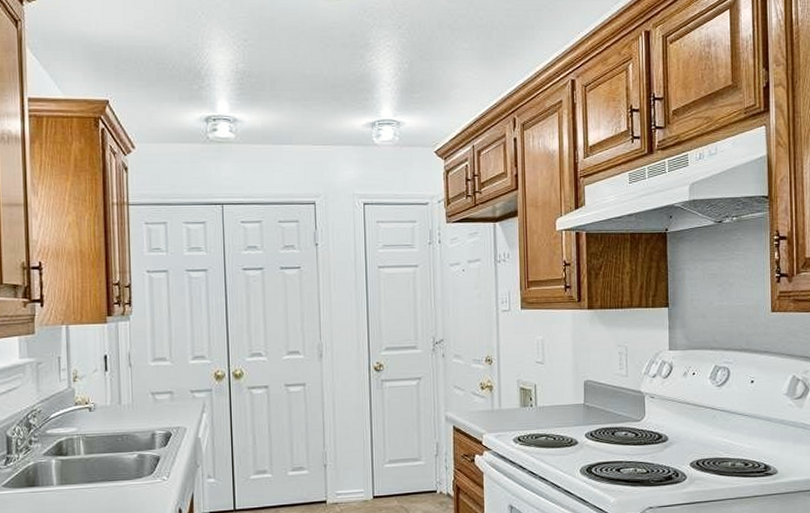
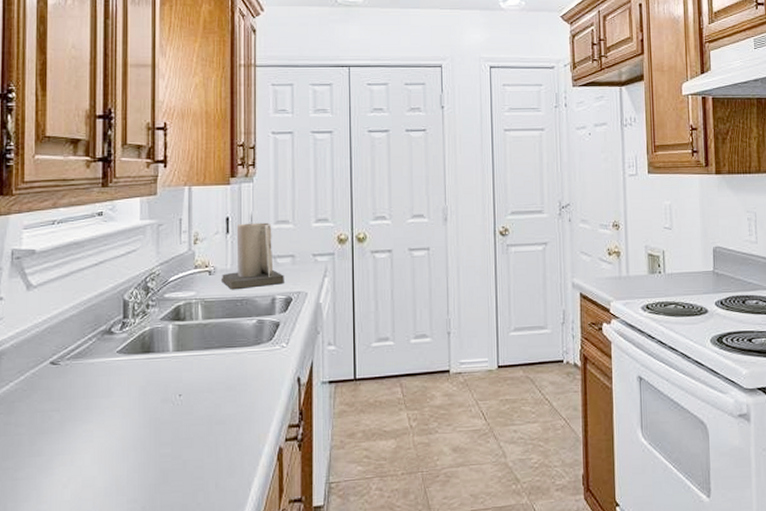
paper towel roll: none [101,360,164,426] -> present [220,222,284,290]

